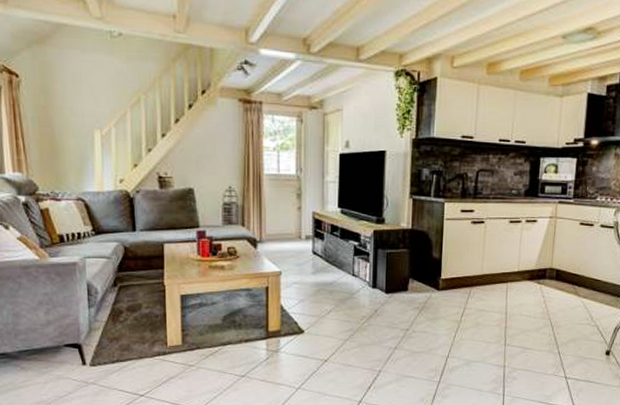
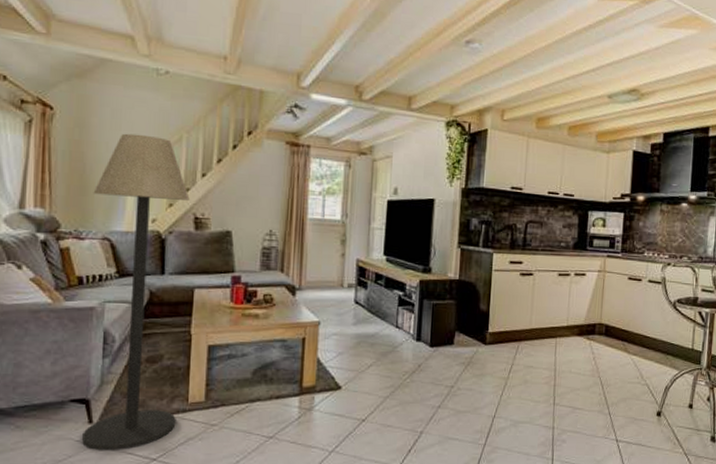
floor lamp: none [64,97,158,389] -> present [81,133,190,451]

